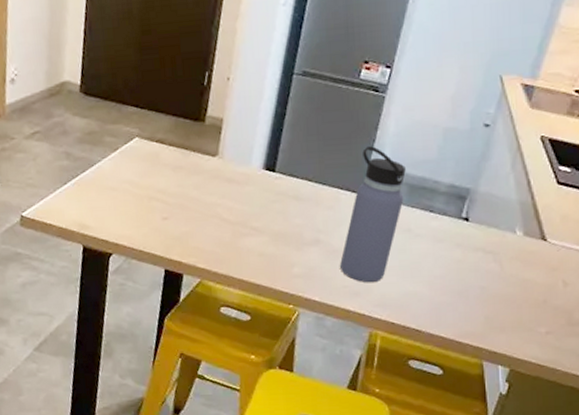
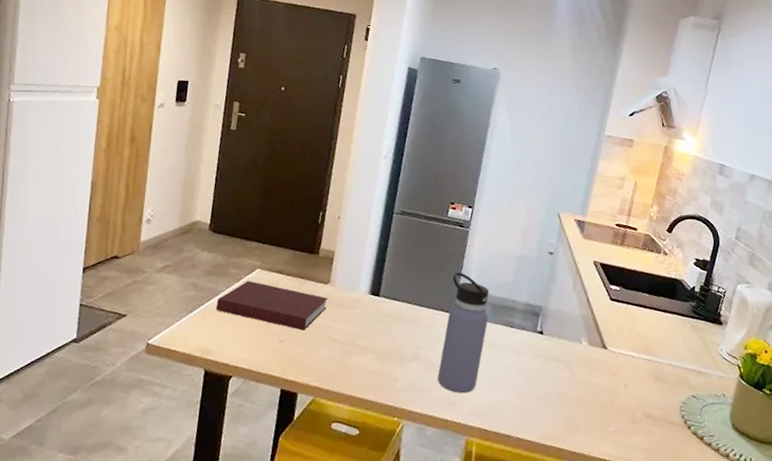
notebook: none [92,150,216,207] -> present [216,280,328,330]

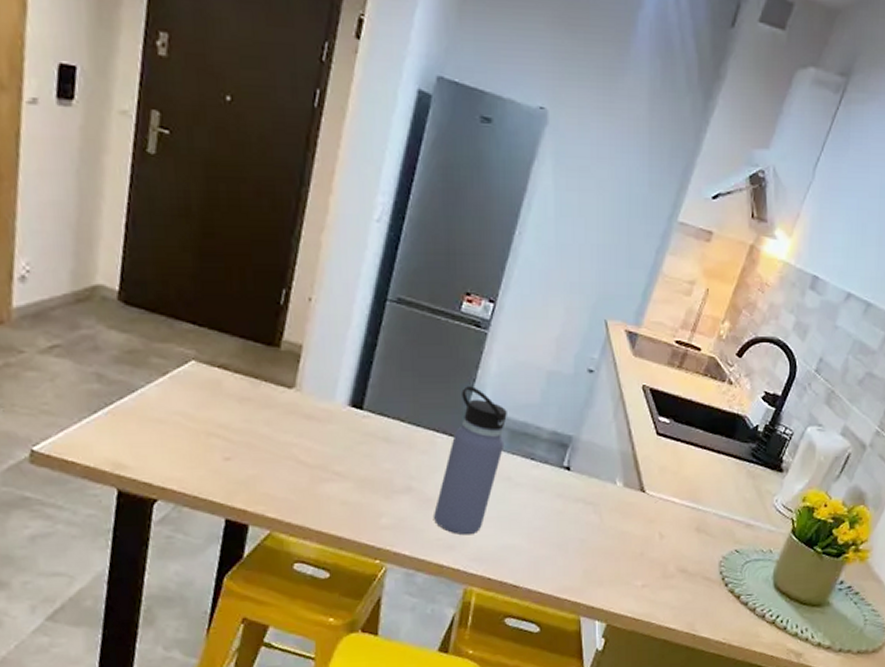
notebook: present [216,280,328,330] -> none [132,375,292,447]

